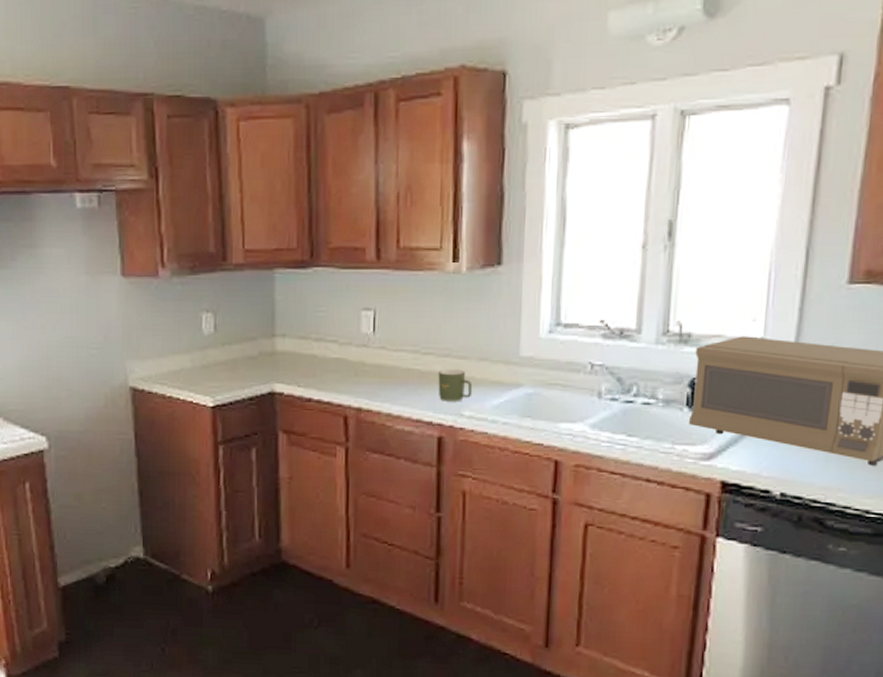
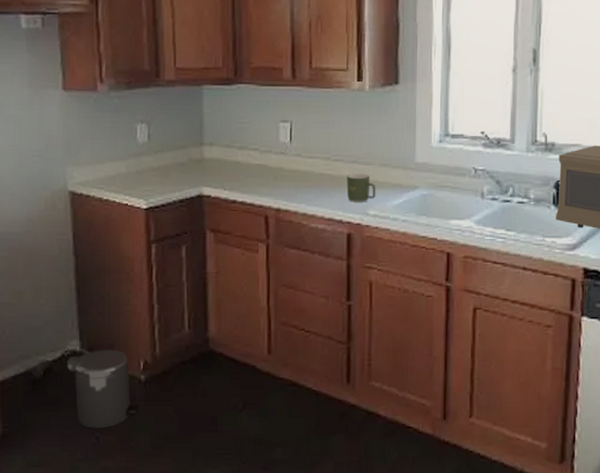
trash can: none [130,556,206,640] -> present [67,349,139,429]

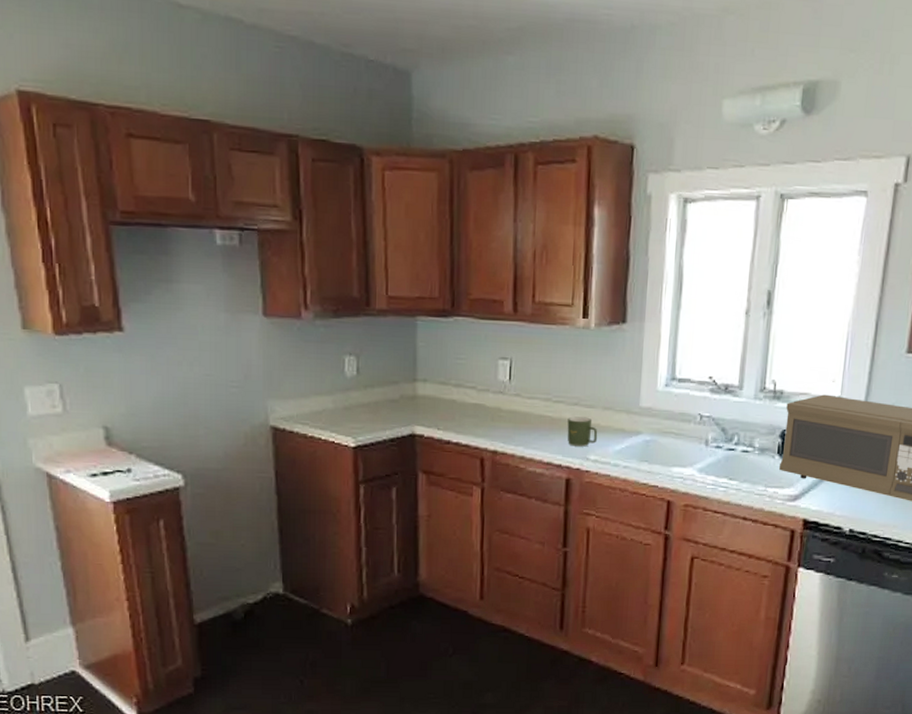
trash can: present [67,349,139,429] -> none [269,592,345,672]

